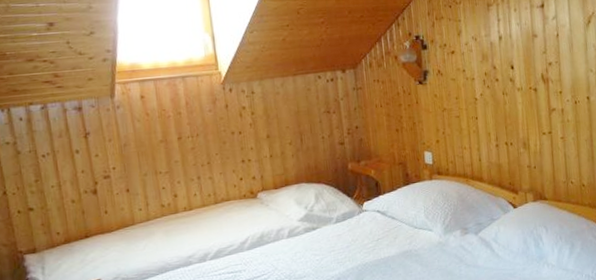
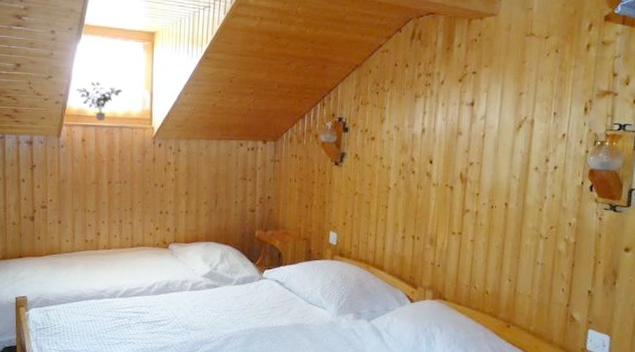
potted plant: none [124,31,180,74] -> present [75,82,122,122]

